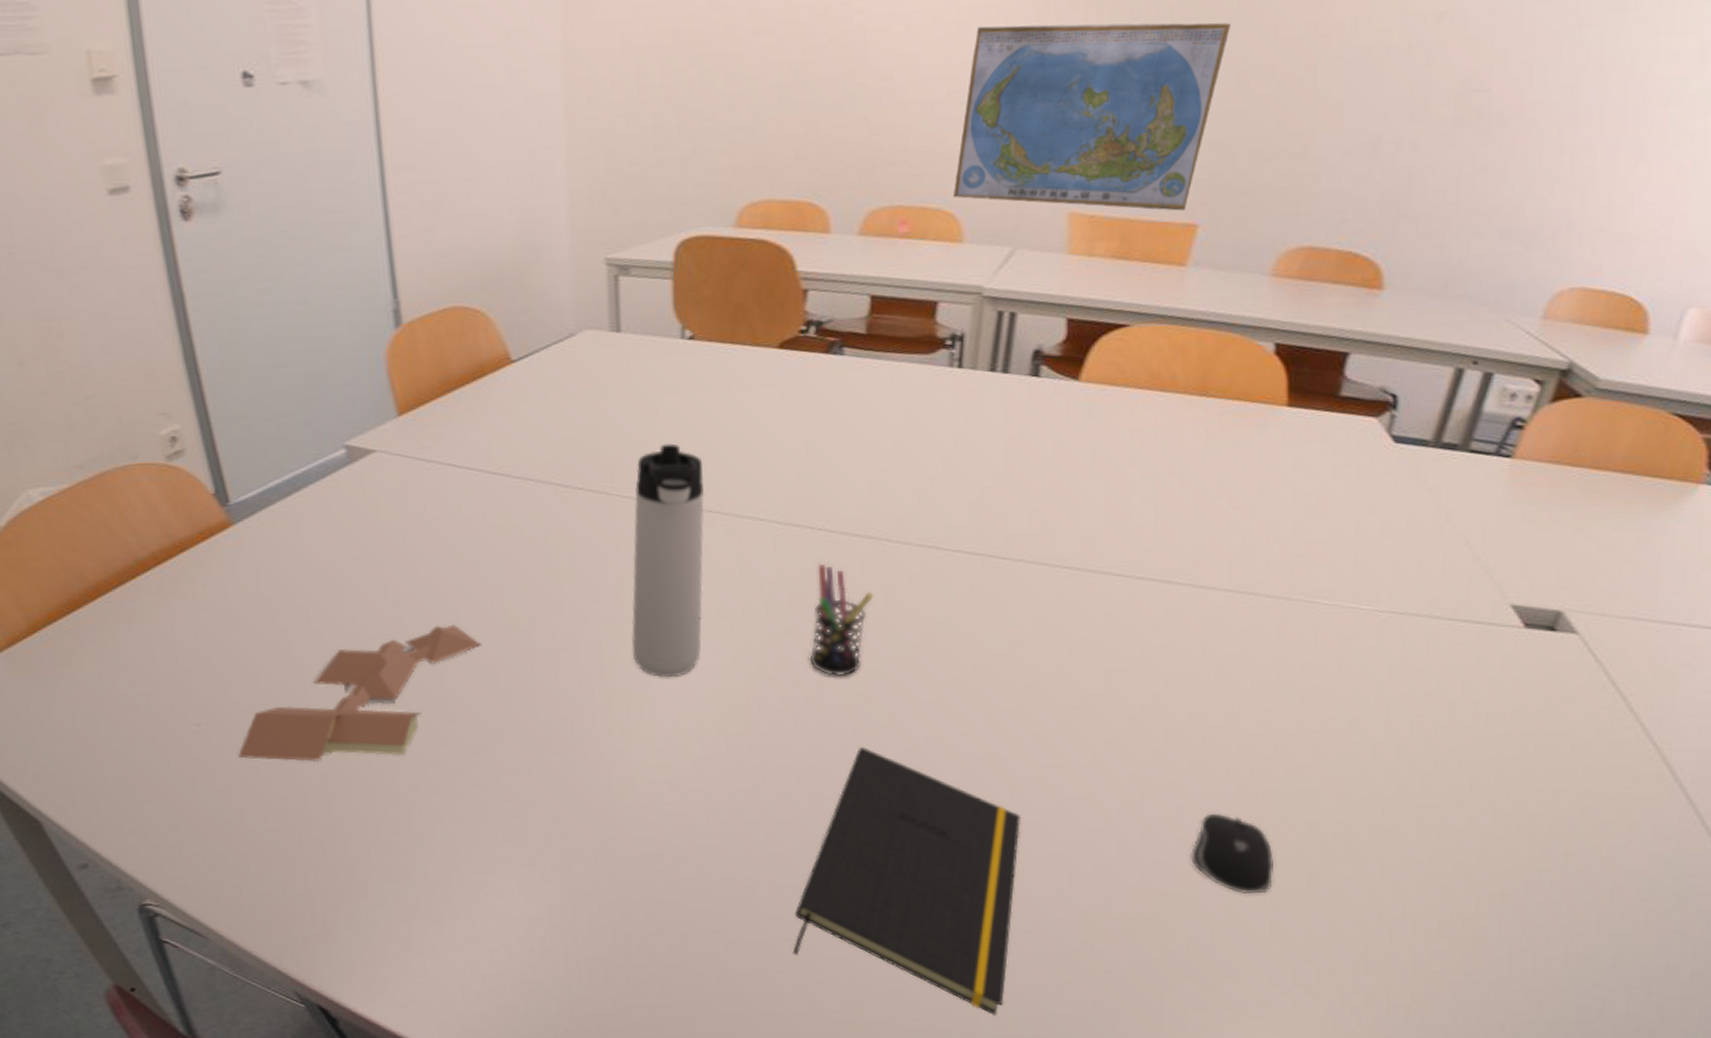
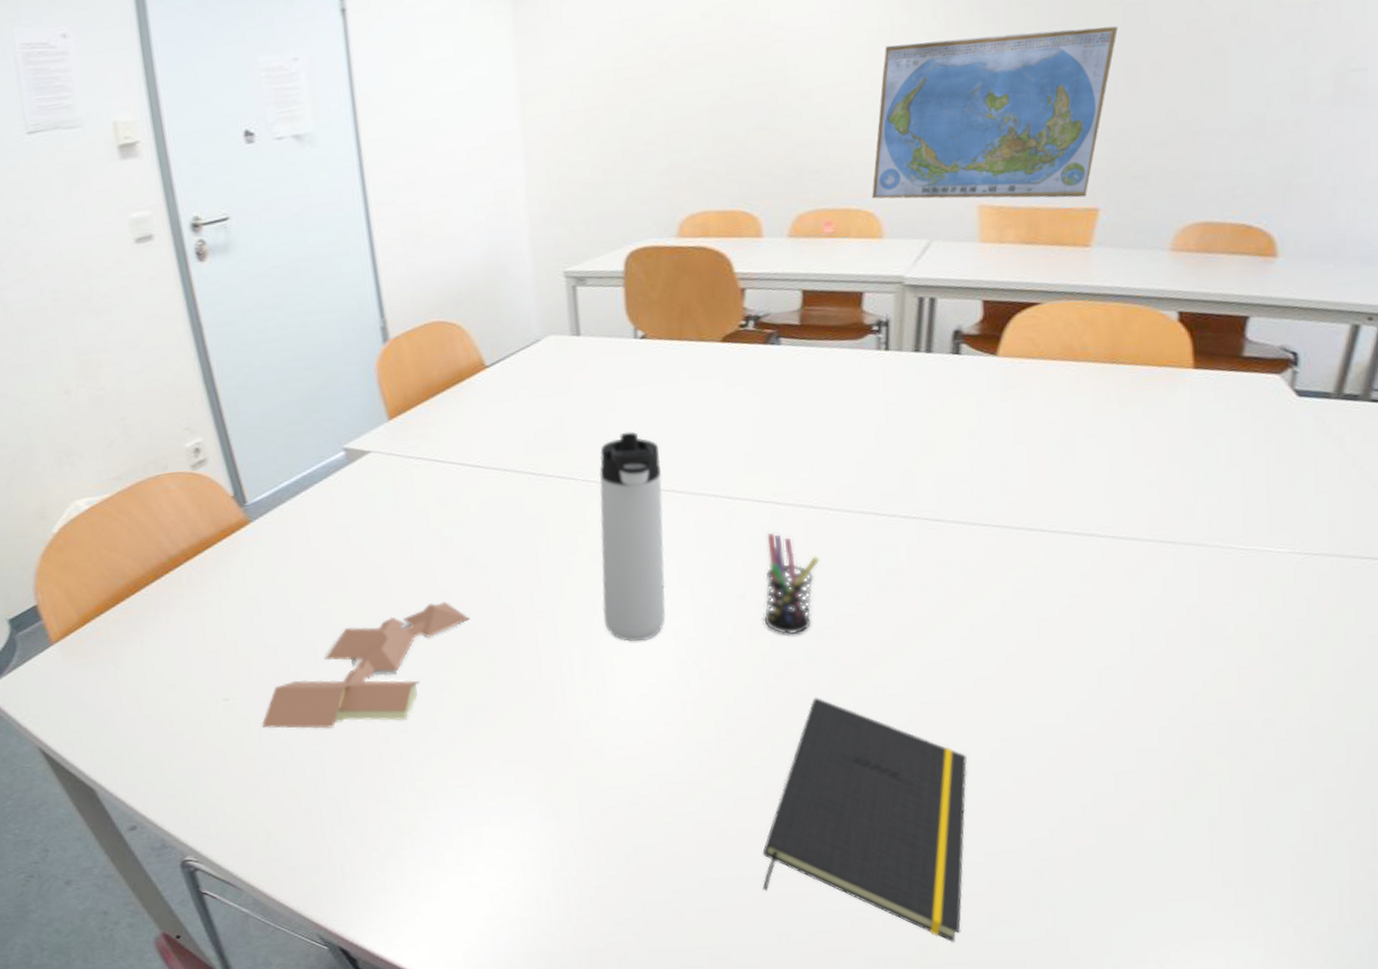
computer mouse: present [1190,813,1275,895] -> none [1128,747,1210,823]

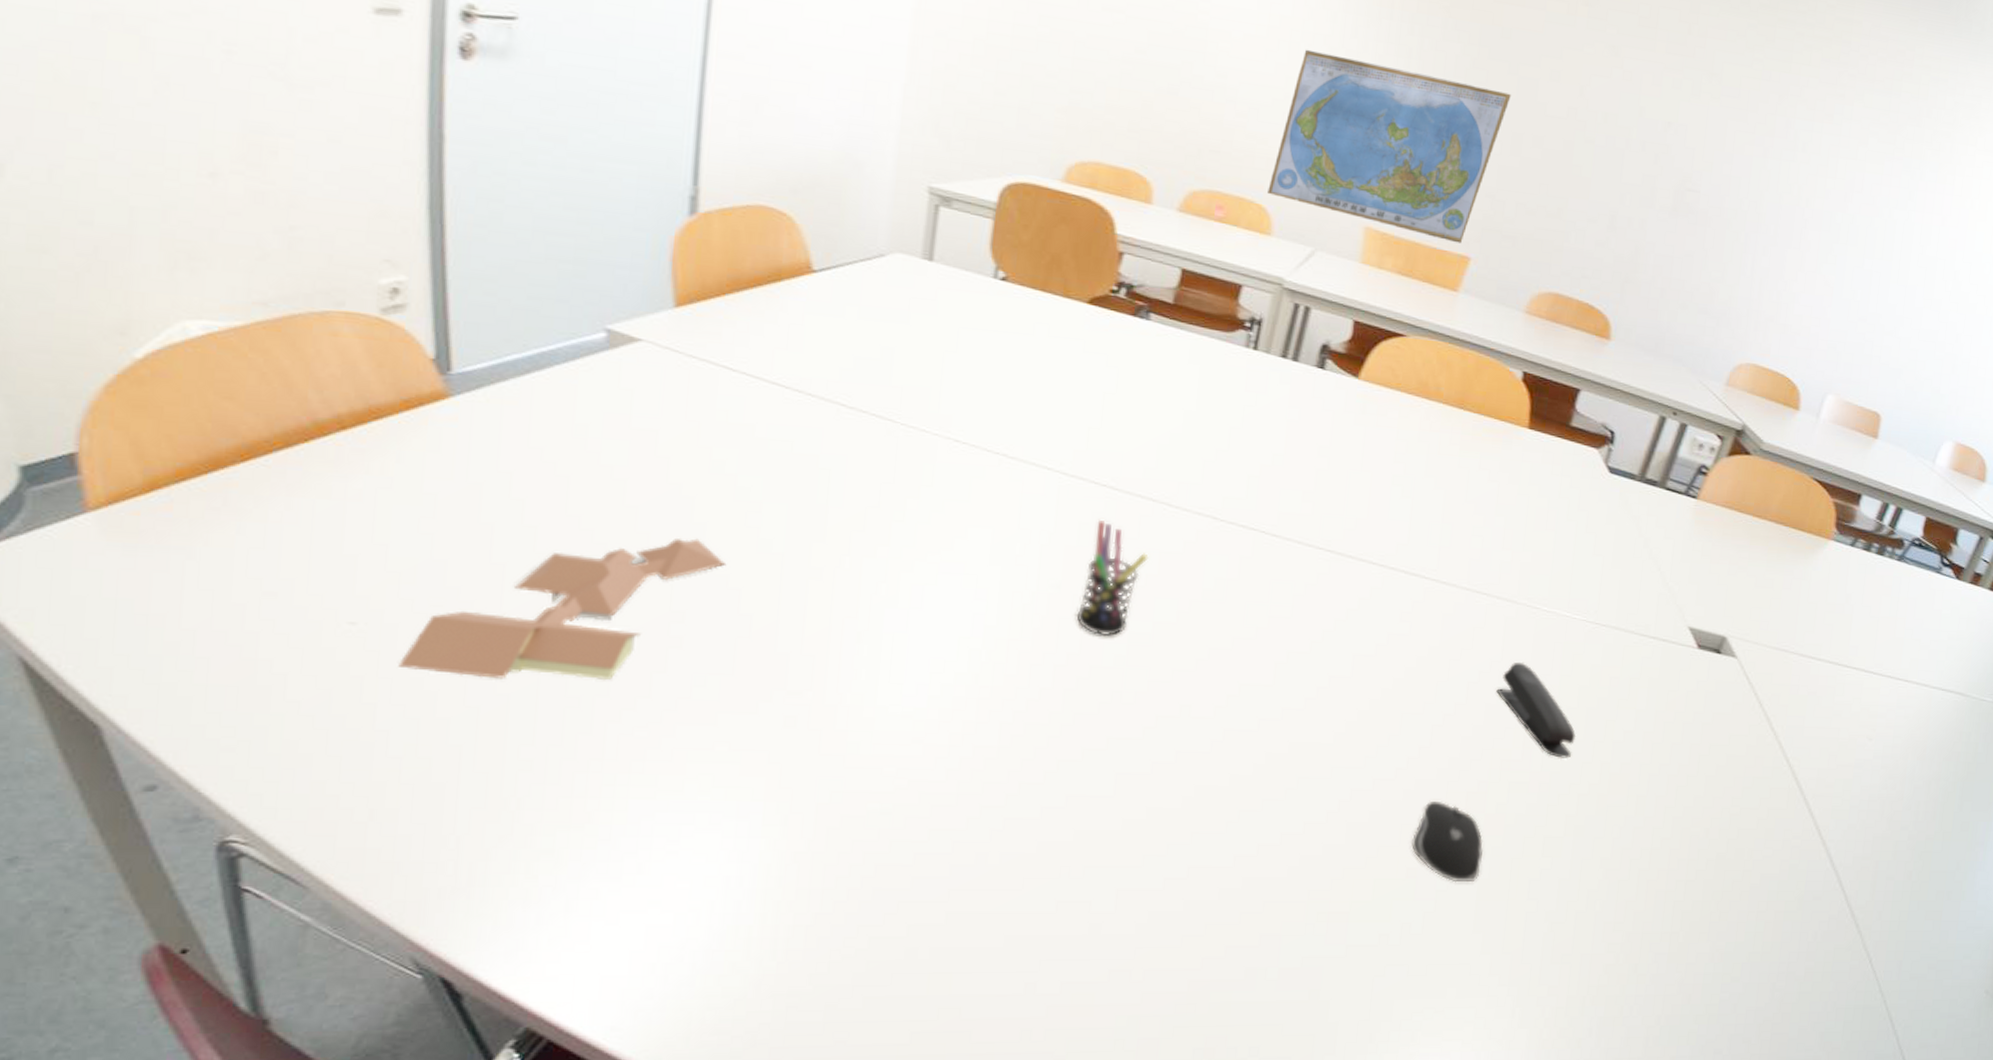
thermos bottle: present [599,431,666,641] -> none [892,379,998,621]
notepad: present [762,697,968,943] -> none [1016,709,1262,1002]
computer mouse: none [1128,747,1210,823] -> present [1411,800,1484,883]
stapler: none [1199,603,1299,694] -> present [1496,661,1577,758]

